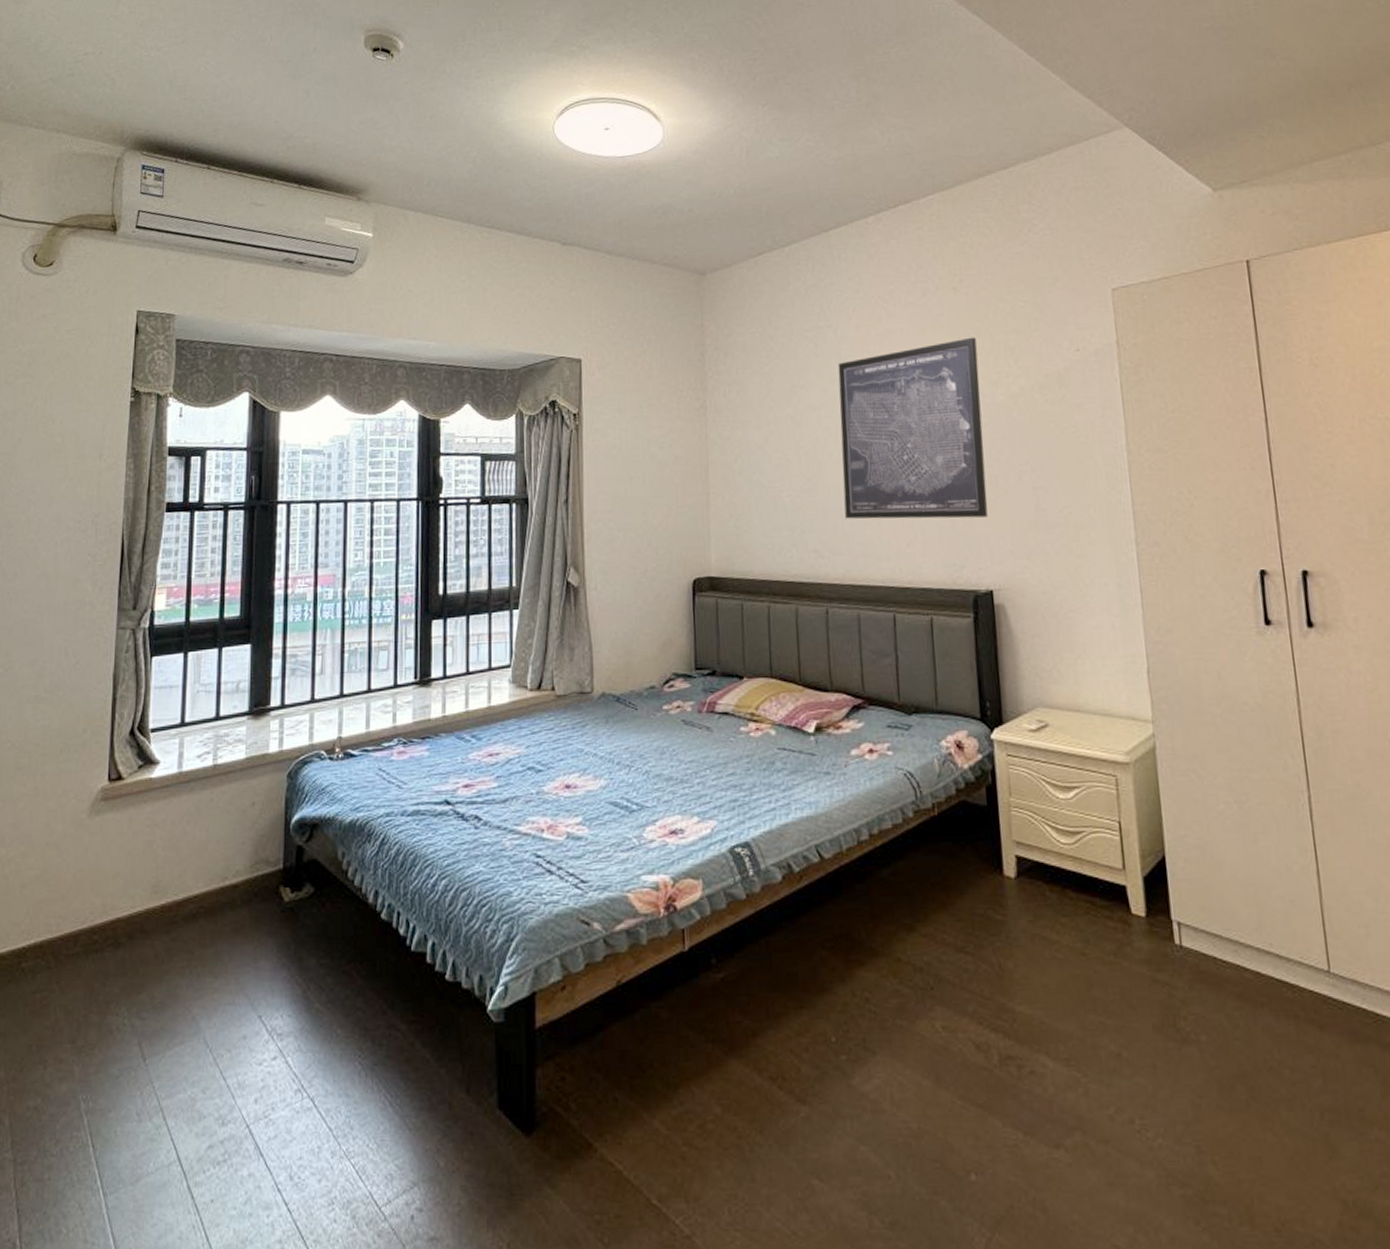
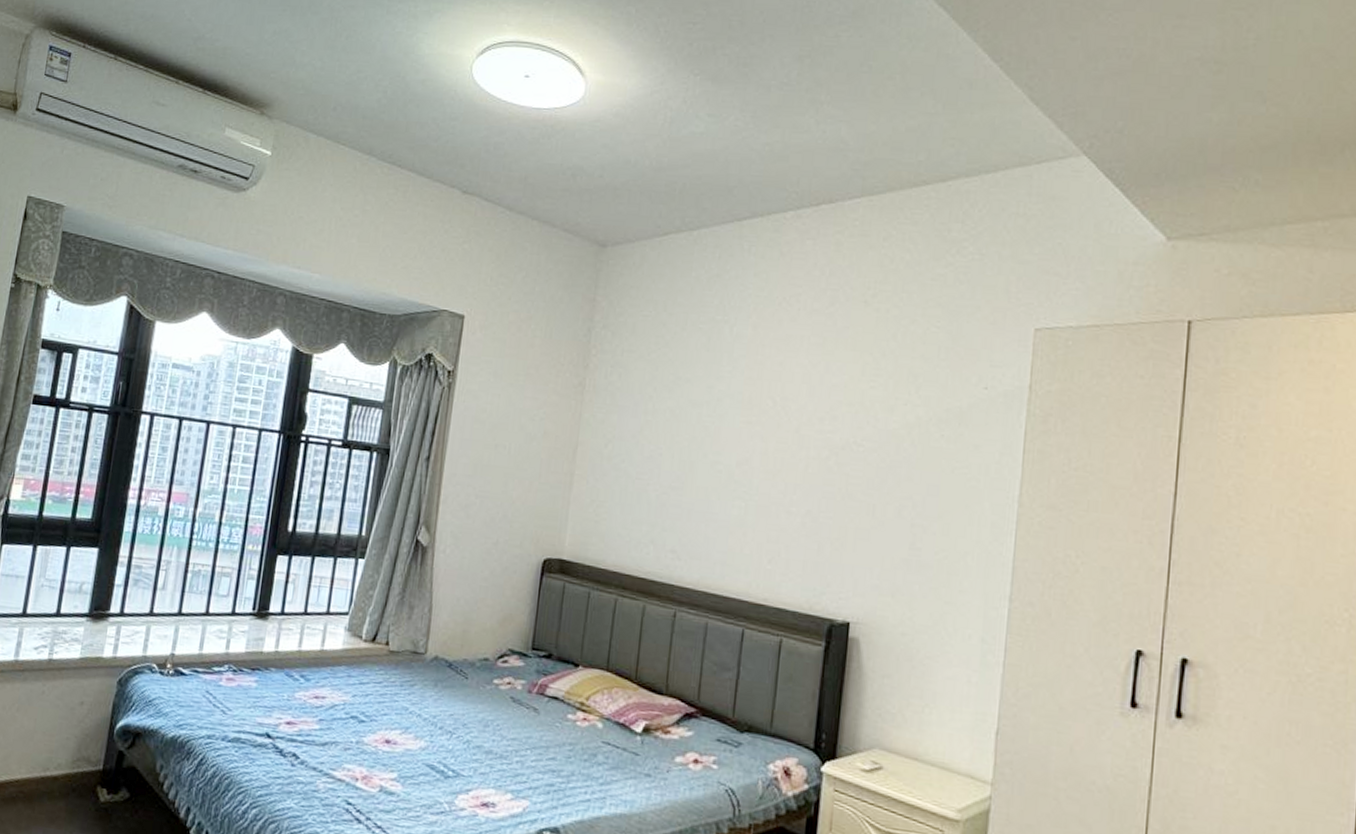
wall art: present [837,337,988,519] -> none [710,356,879,547]

